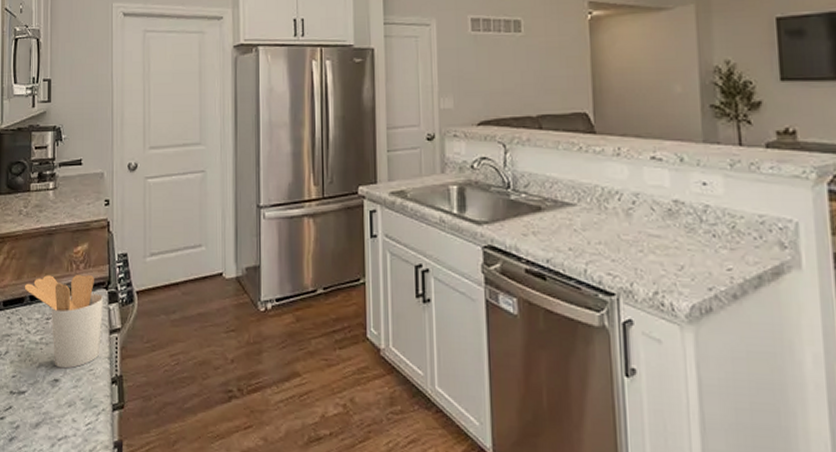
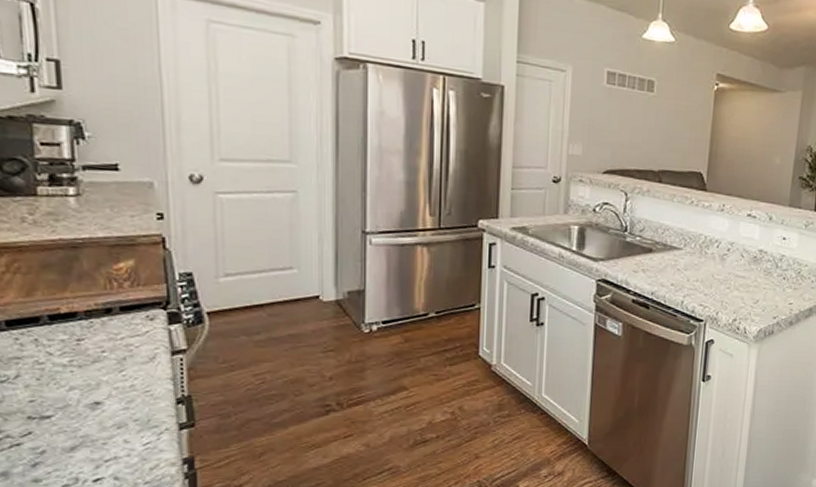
utensil holder: present [24,275,104,369] -> none [38,293,161,391]

